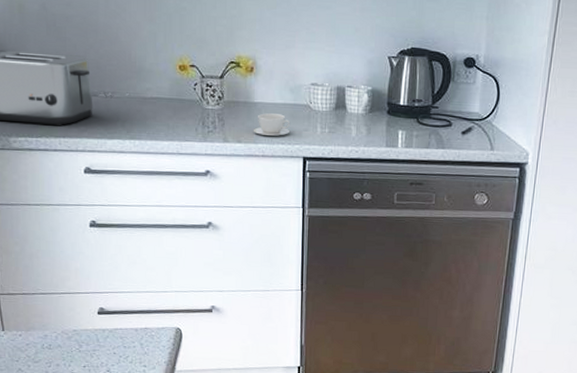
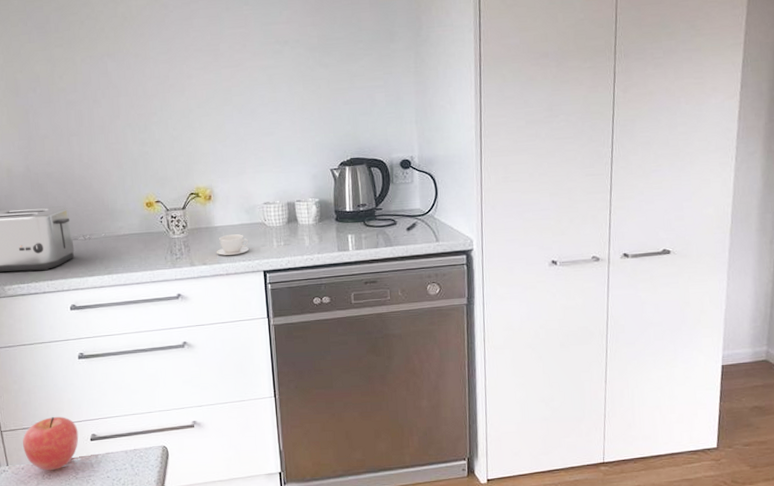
fruit: none [22,285,85,341] -> present [23,417,79,471]

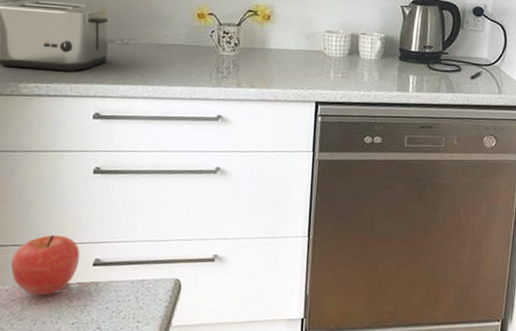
teacup: present [216,234,250,255] -> none [267,59,305,81]

